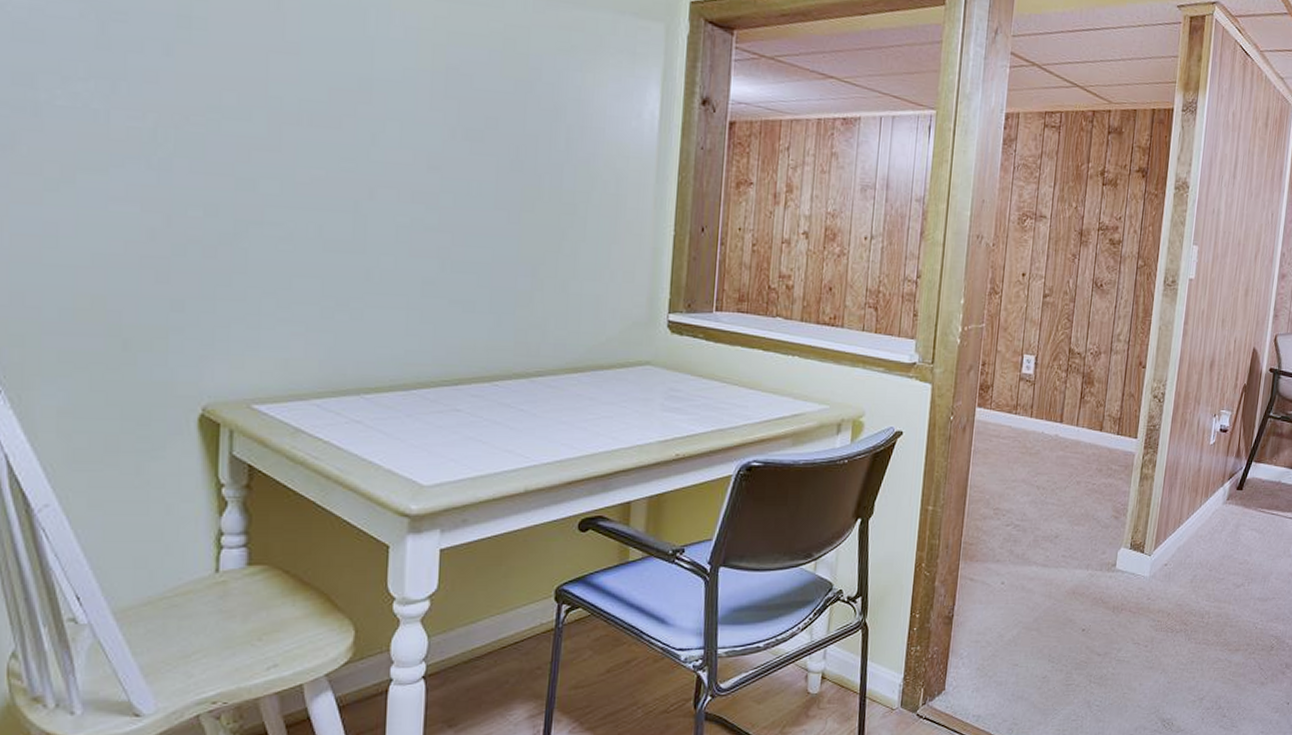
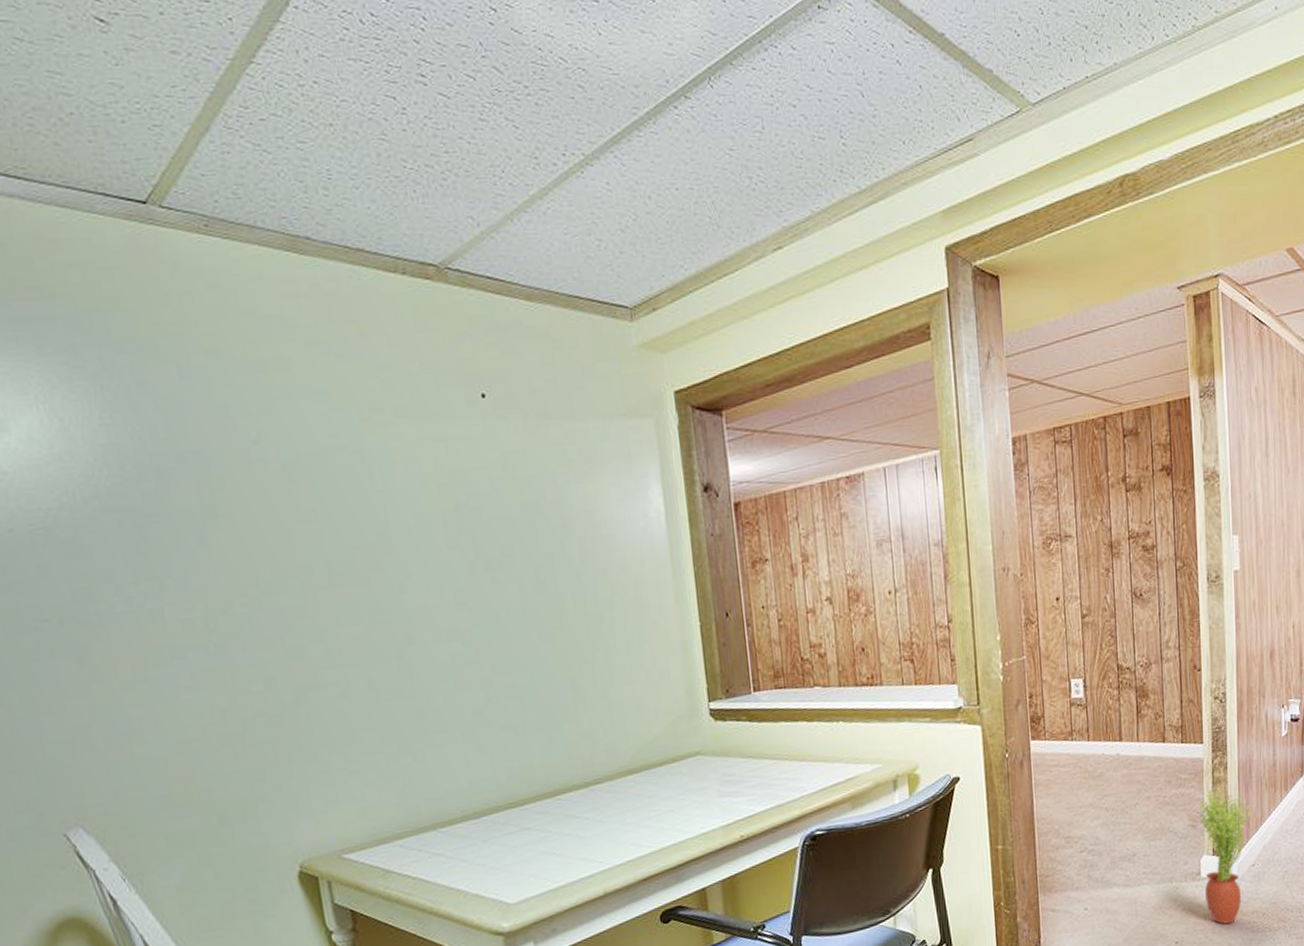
potted plant: none [1117,484,1172,619] -> present [1197,788,1252,924]

